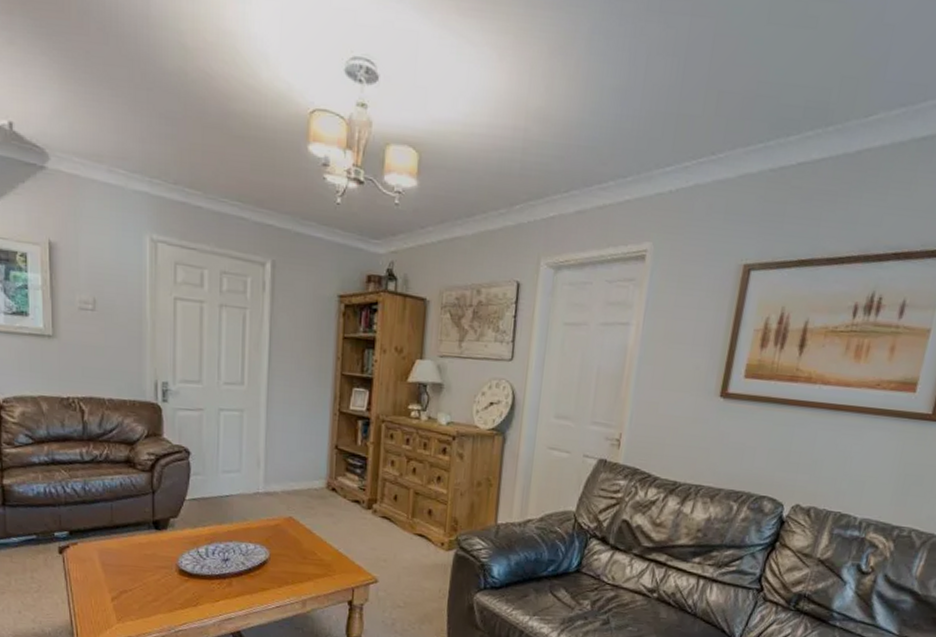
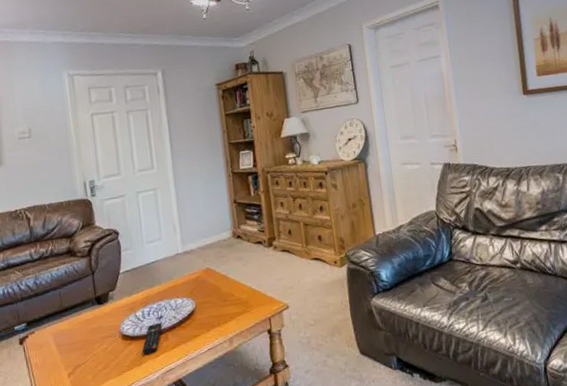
remote control: none [199,565,228,597] -> present [142,322,162,355]

